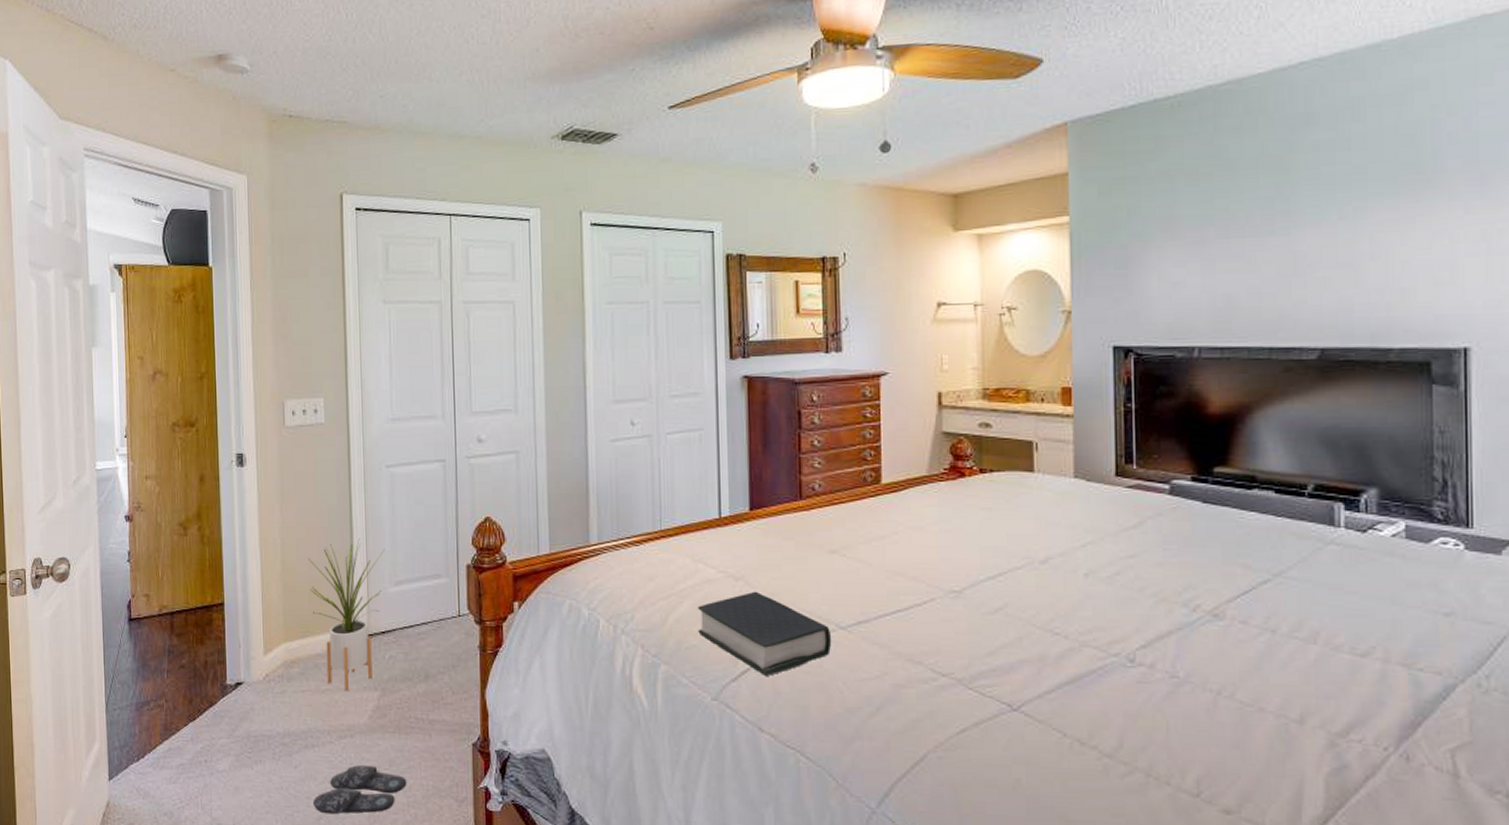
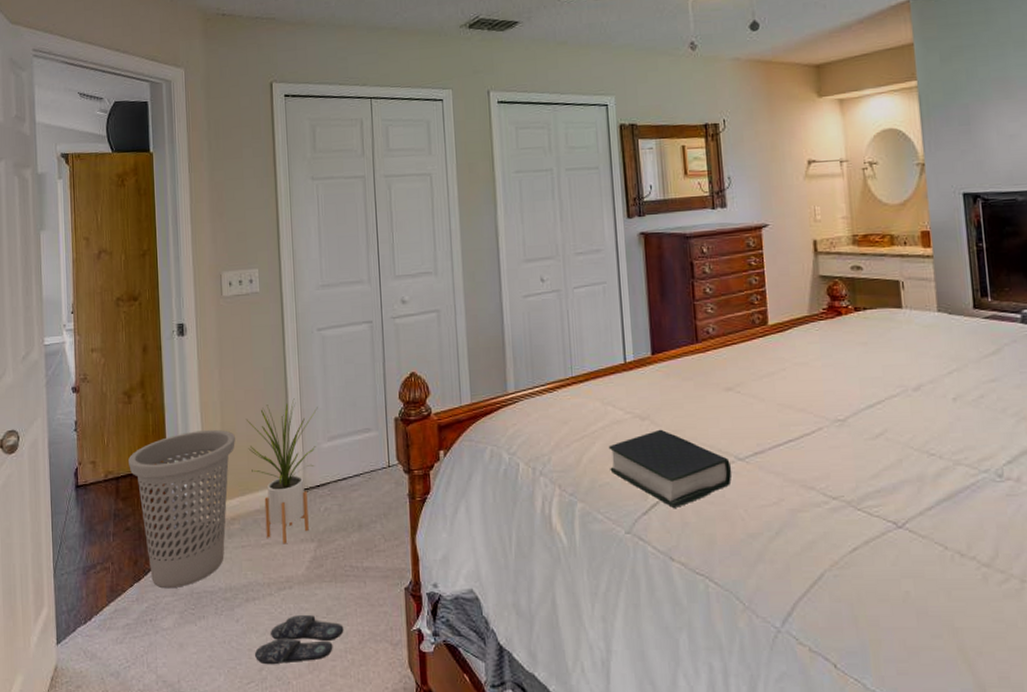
laundry basket: none [184,567,296,730] -> present [128,429,235,589]

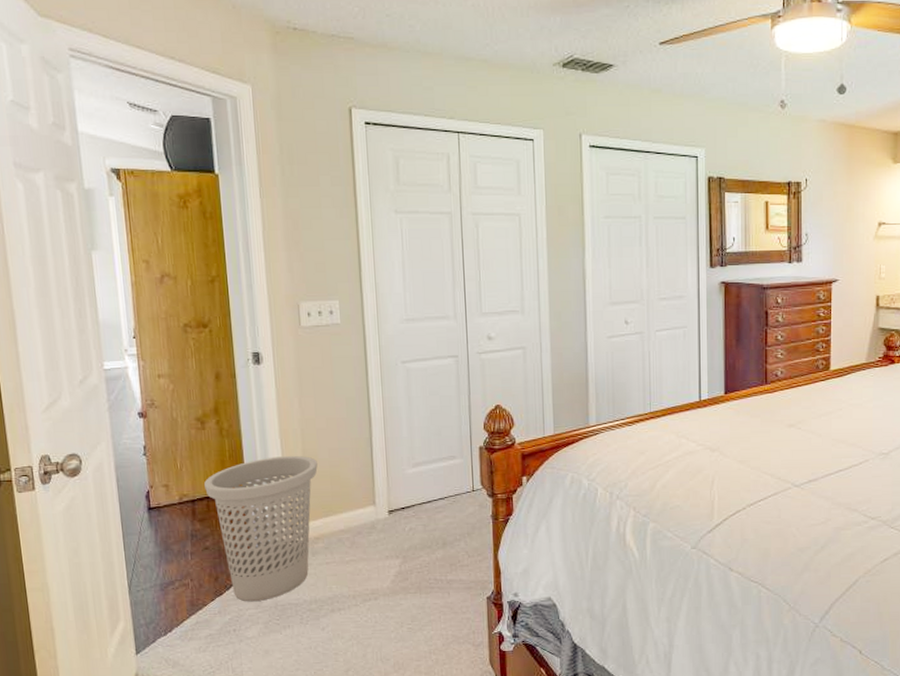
house plant: present [245,398,318,544] -> none [328,427,403,561]
slippers: present [255,614,344,664] -> none [341,622,428,665]
book: present [608,429,732,508] -> none [680,459,788,527]

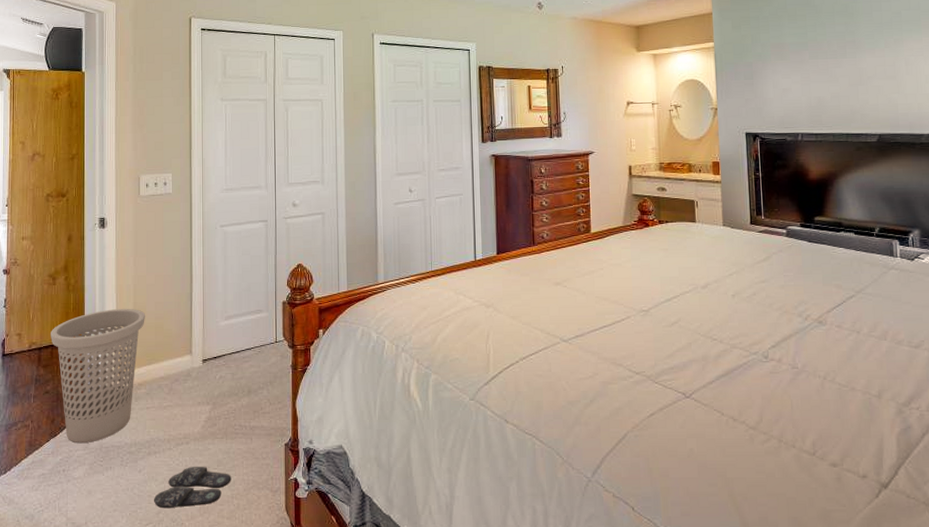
slippers: none [341,622,428,665] -> present [154,466,232,508]

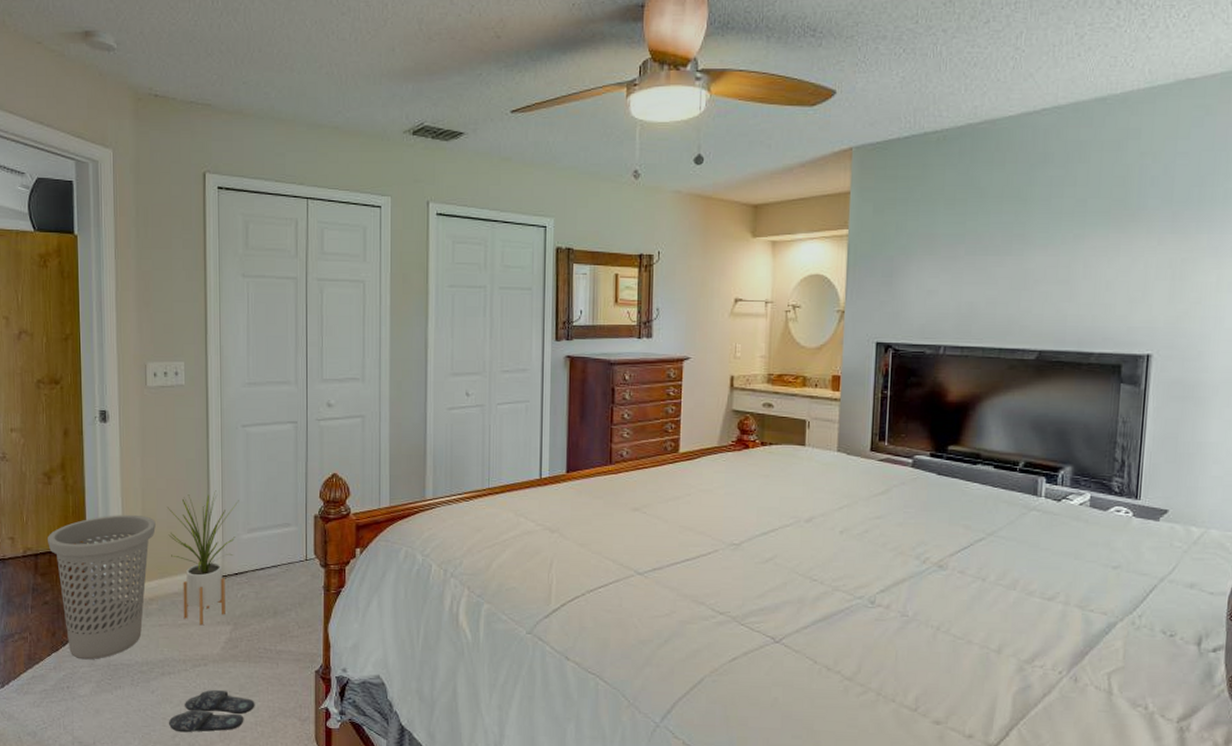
house plant: none [155,283,218,407] -> present [166,490,239,626]

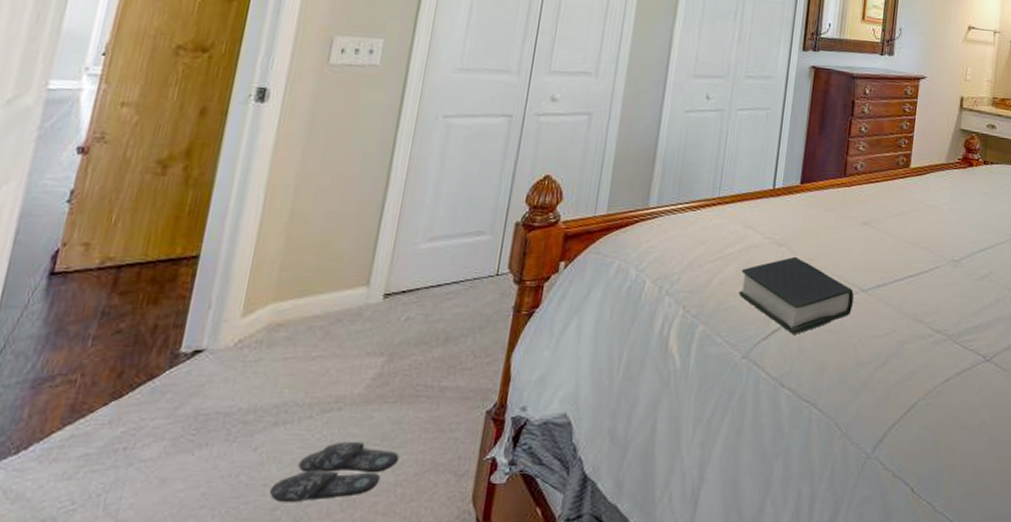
laundry basket: present [48,514,156,660] -> none [139,216,307,409]
house plant: present [166,490,239,626] -> none [319,190,424,358]
book: none [517,541,631,613] -> present [738,256,855,334]

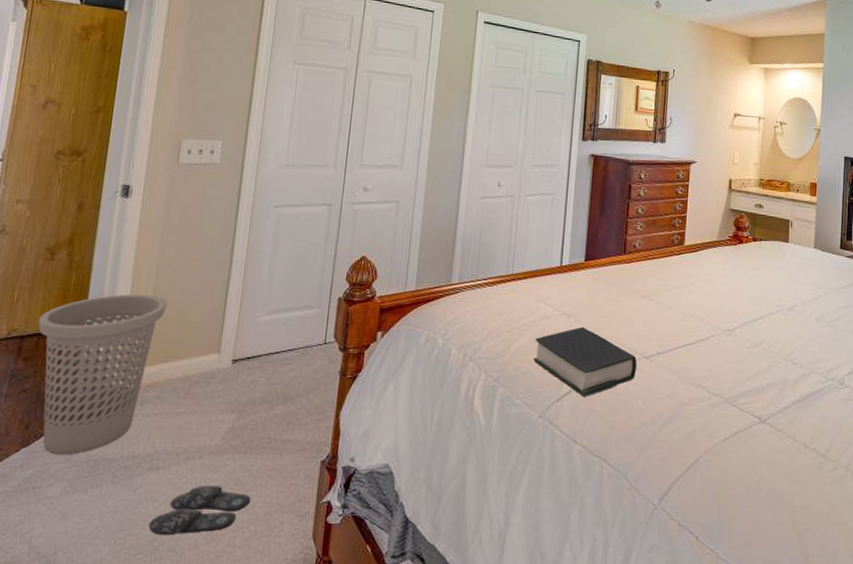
laundry basket: none [139,216,307,409] -> present [38,294,167,455]

